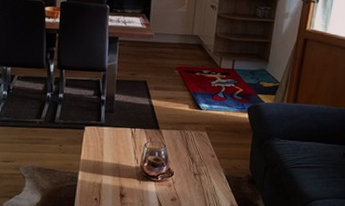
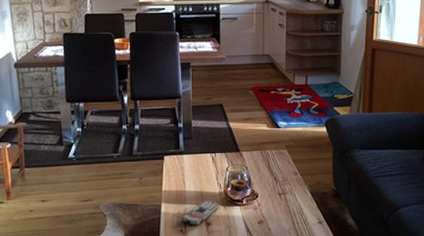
remote control: none [96,173,135,196] -> present [181,200,220,226]

